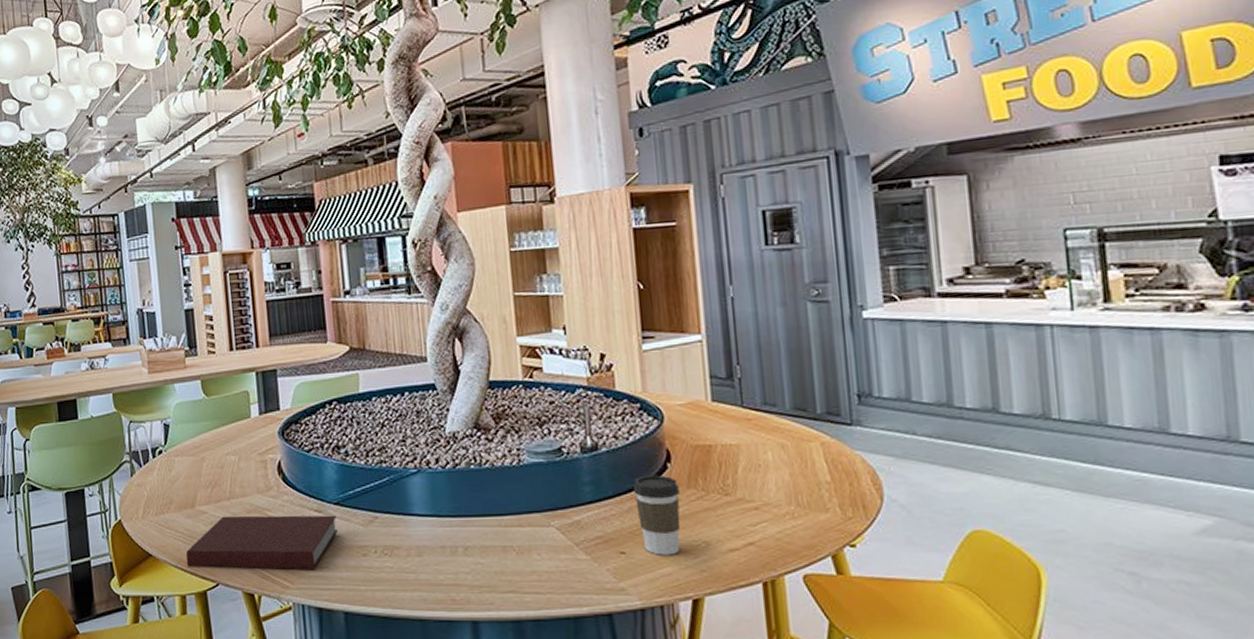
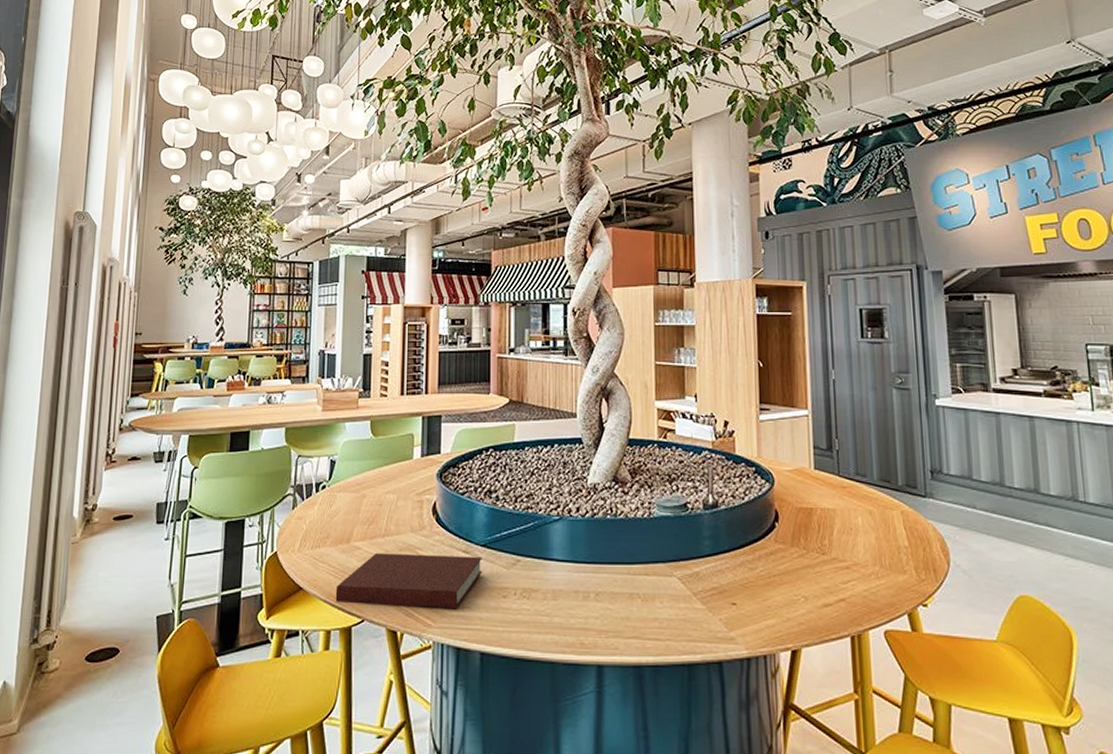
coffee cup: present [632,475,681,555] -> none [745,533,785,608]

